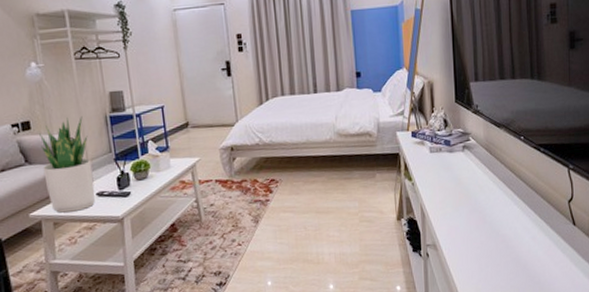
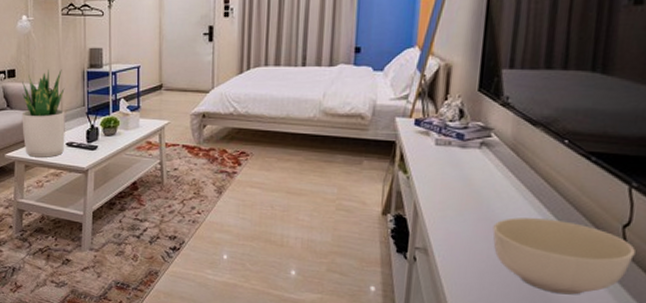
bowl: none [481,203,579,265] -> present [493,217,636,295]

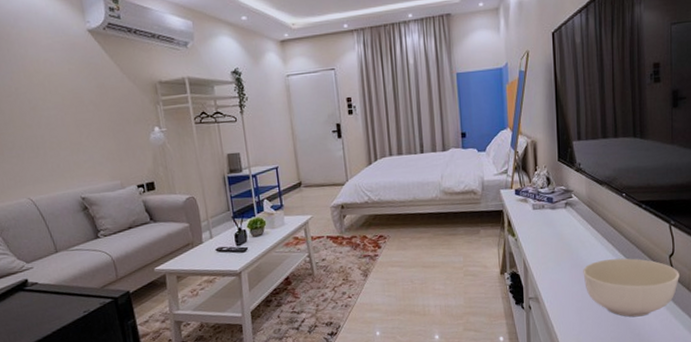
planter: present [21,69,65,157] -> none [161,177,215,267]

